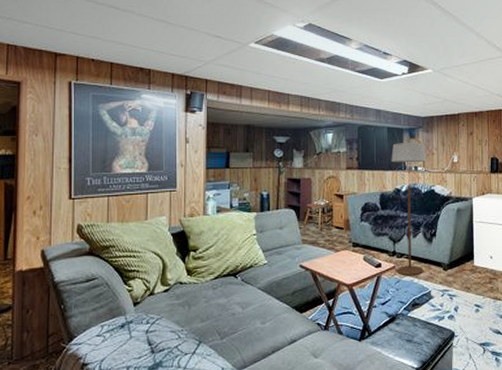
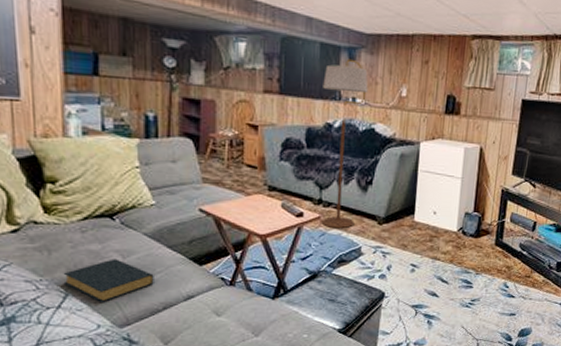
hardback book: none [198,310,265,348] -> present [63,259,154,302]

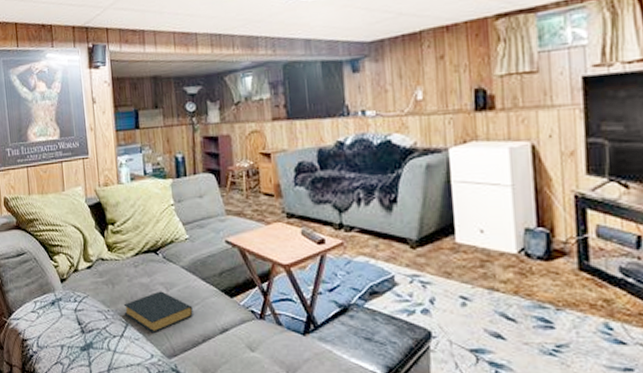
floor lamp: present [321,58,369,229] -> none [328,71,382,256]

